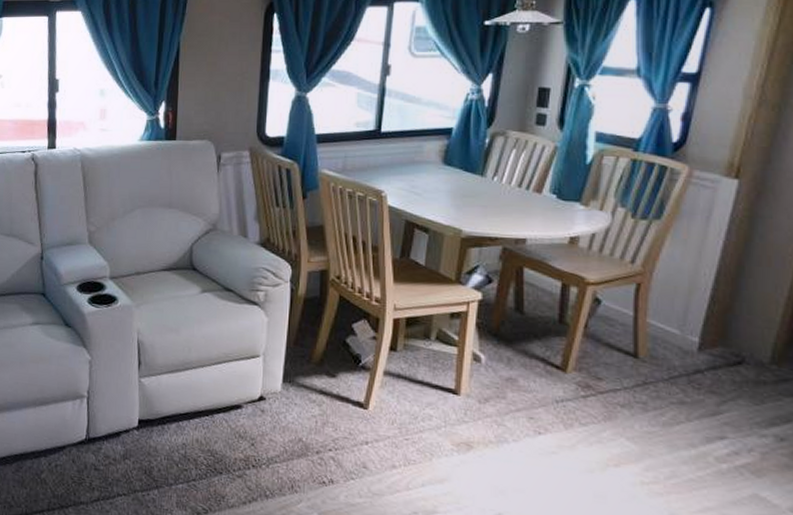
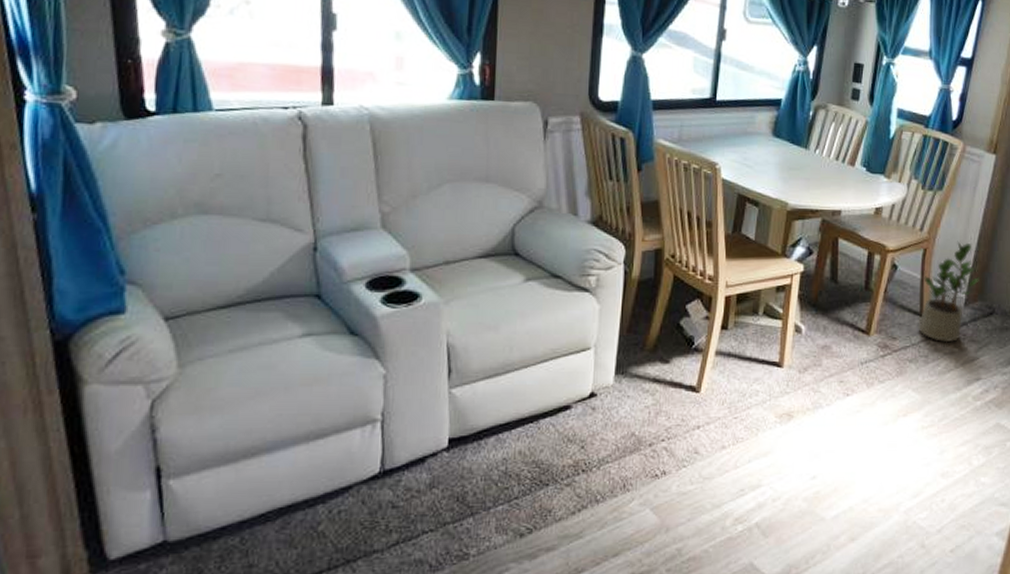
potted plant: none [632,276,719,391] -> present [918,241,979,343]

